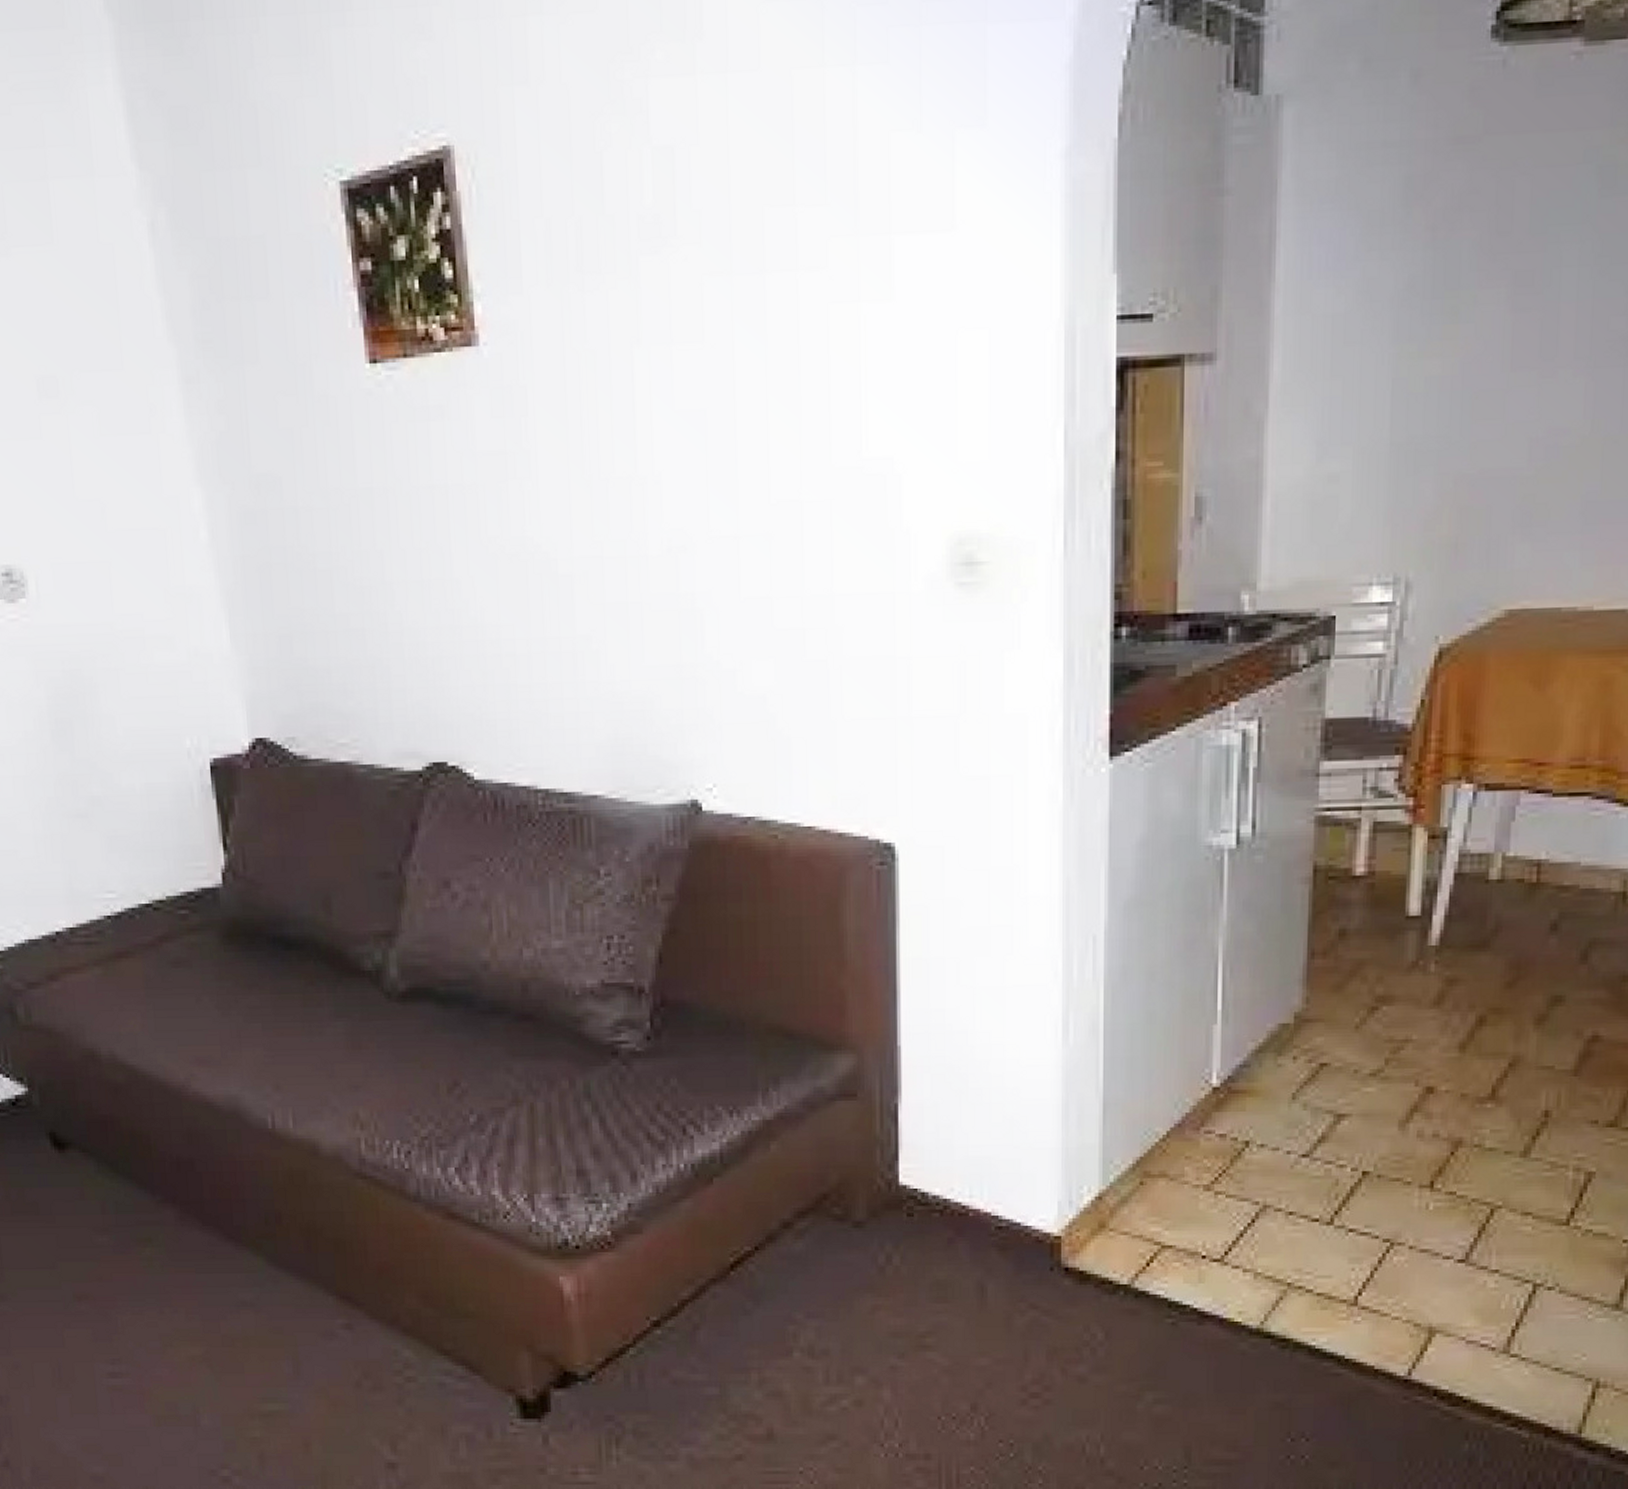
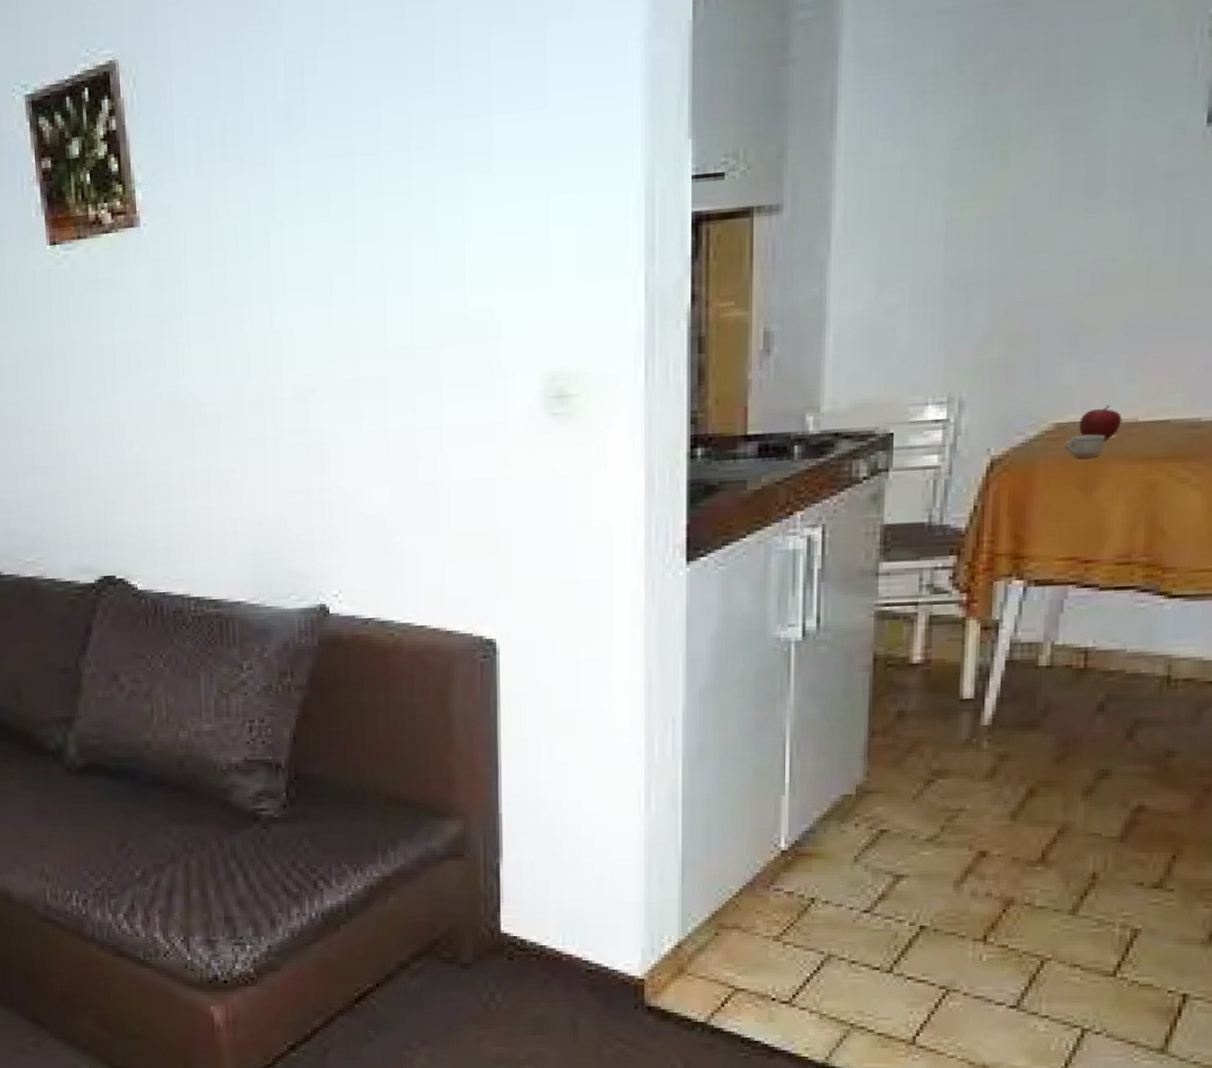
cup: none [1516,623,1559,650] -> present [1064,434,1105,459]
fruit: none [1532,591,1577,630] -> present [1079,405,1122,441]

